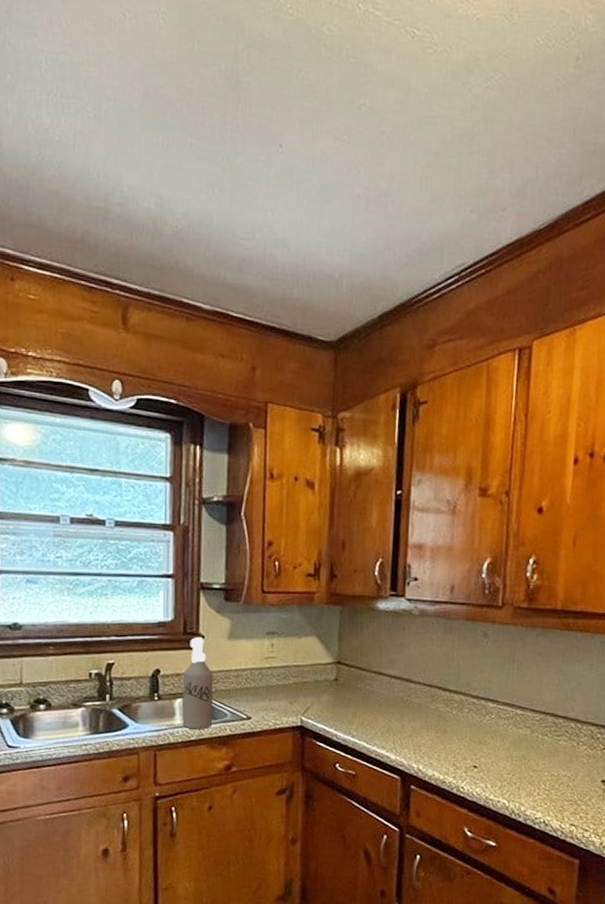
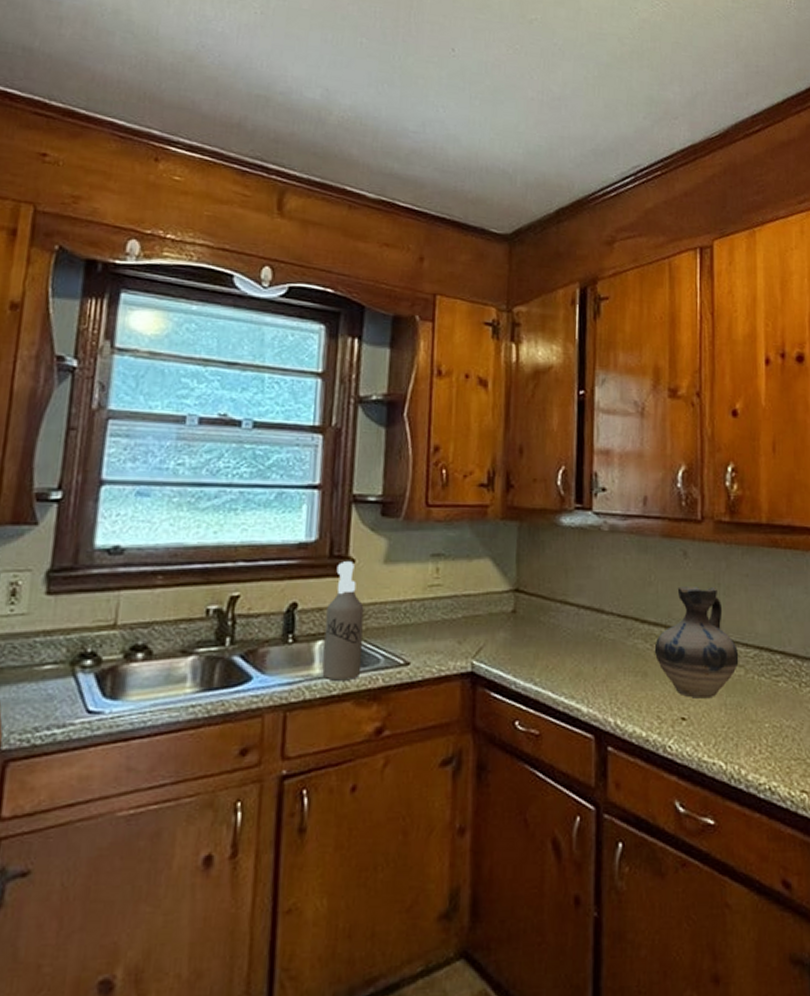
ceramic jug: none [453,662,527,752] -> present [654,586,739,699]

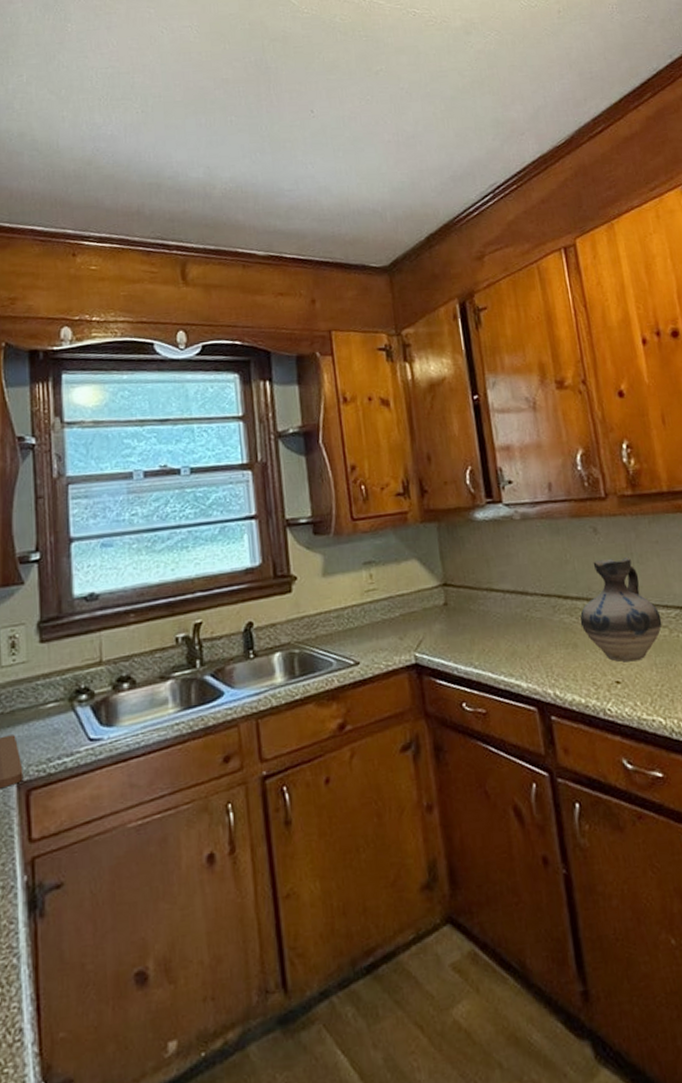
spray bottle: present [322,561,364,681] -> none [279,579,318,687]

